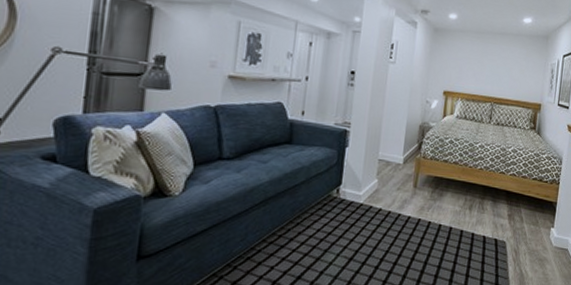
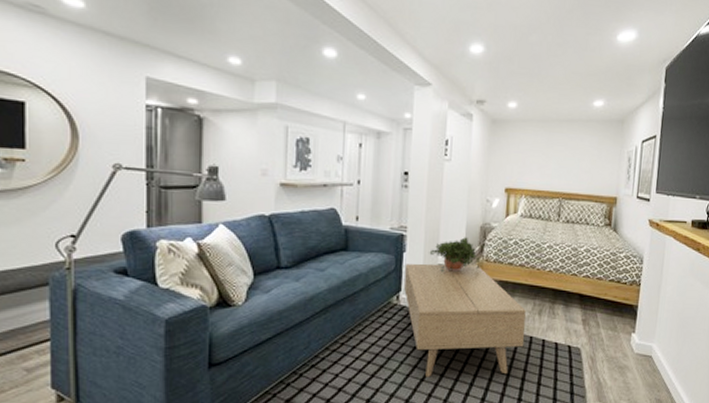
coffee table: none [344,158,458,270] -> present [404,263,526,377]
potted plant: none [370,135,419,168] -> present [429,237,482,273]

